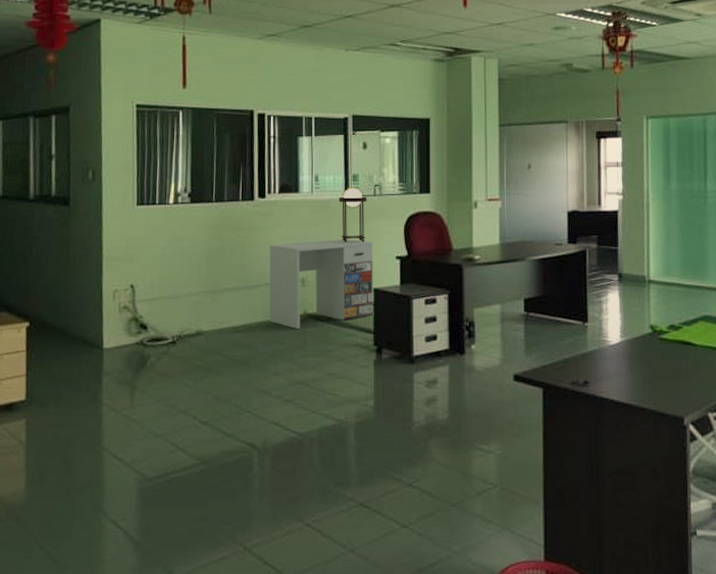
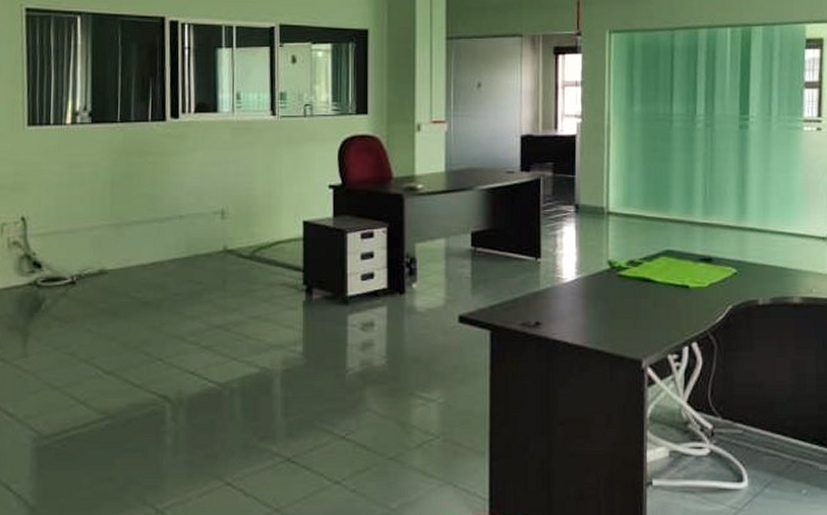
desk: present [269,239,374,329] -> none [183,166,303,267]
table lamp: present [338,186,368,243] -> none [263,105,297,170]

